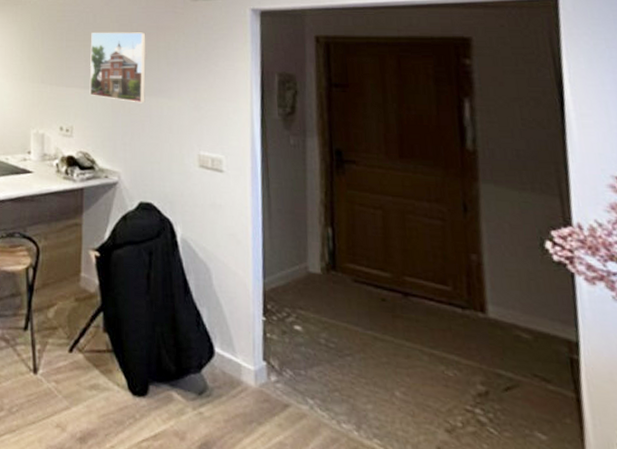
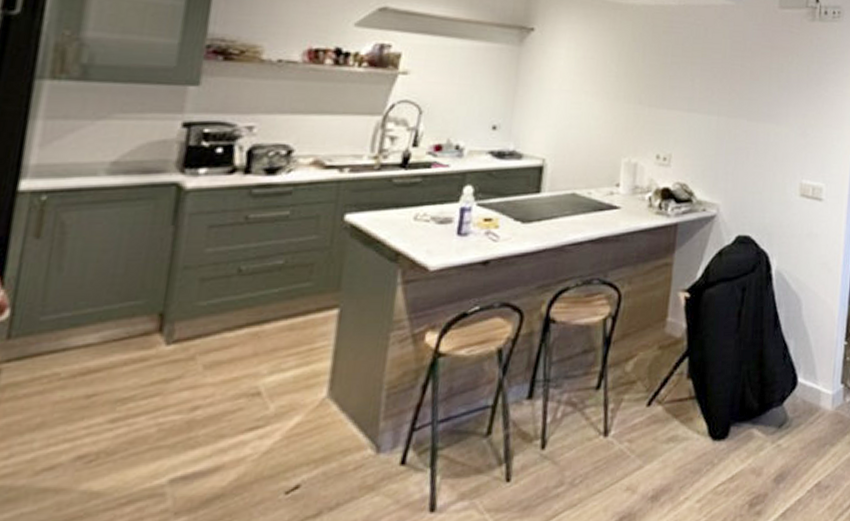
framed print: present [89,32,146,104] -> none [693,48,760,129]

